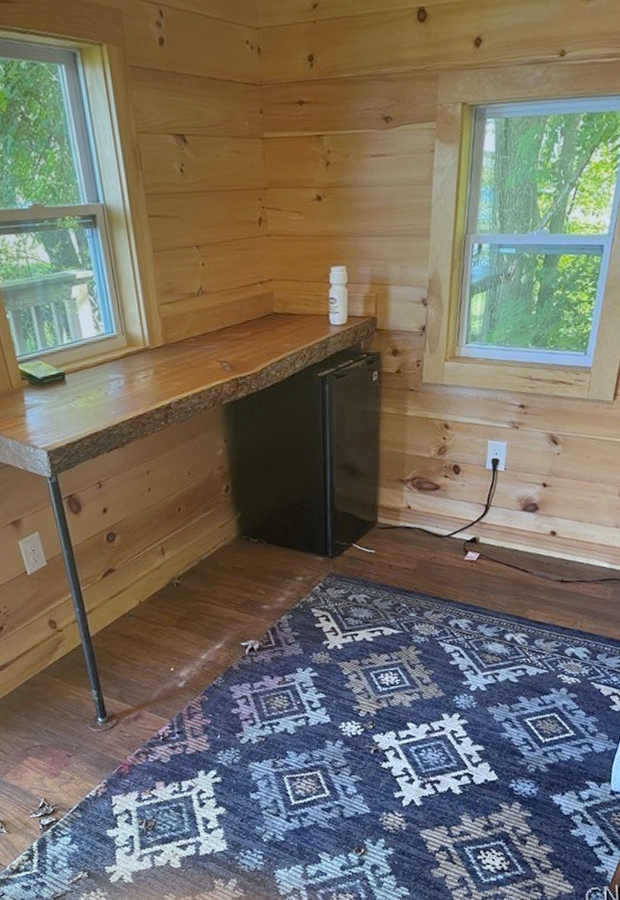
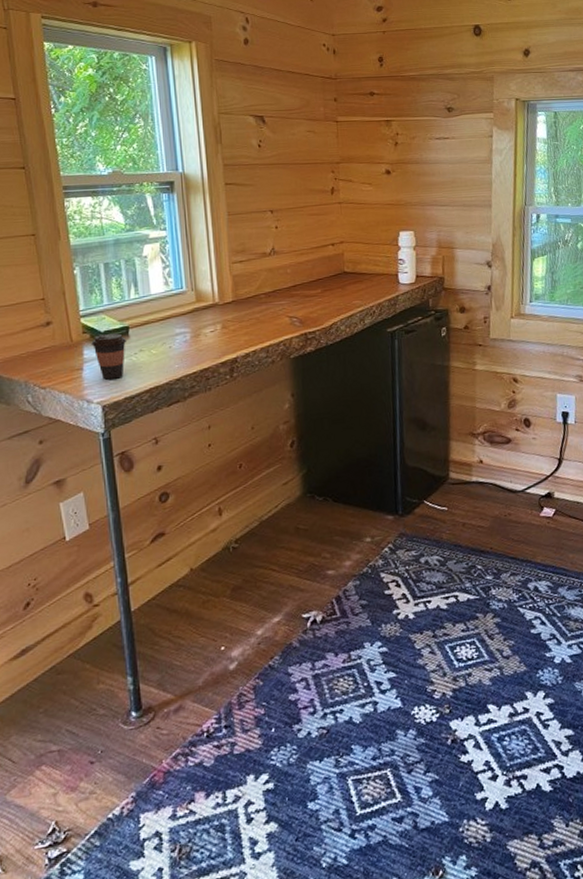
coffee cup: none [30,379,65,426] -> present [91,333,127,380]

